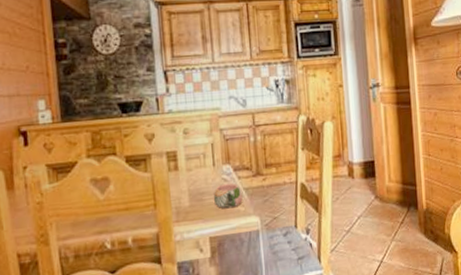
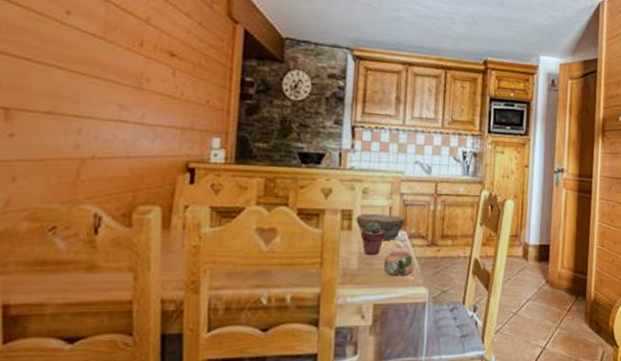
bowl: none [181,150,229,177] -> present [356,213,406,242]
potted succulent: none [188,159,211,192] -> present [361,221,385,255]

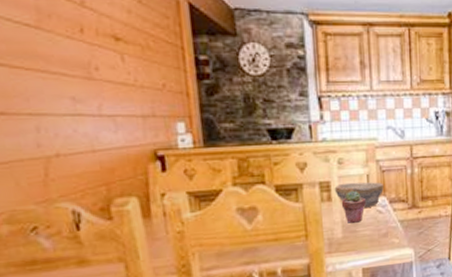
mug: present [384,250,414,276] -> none [368,215,397,241]

